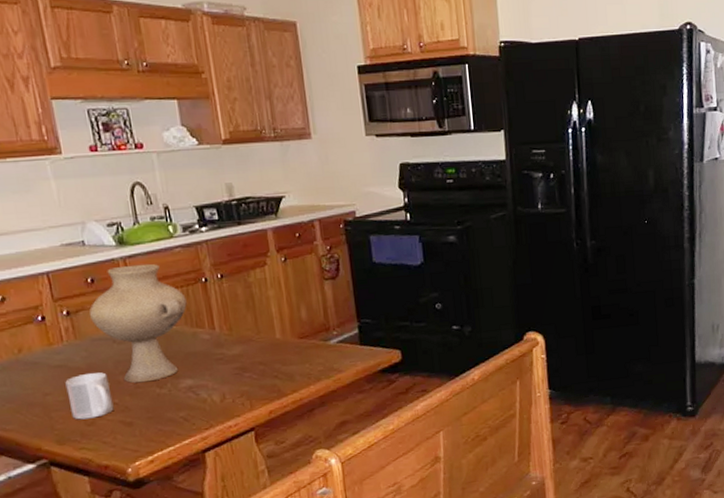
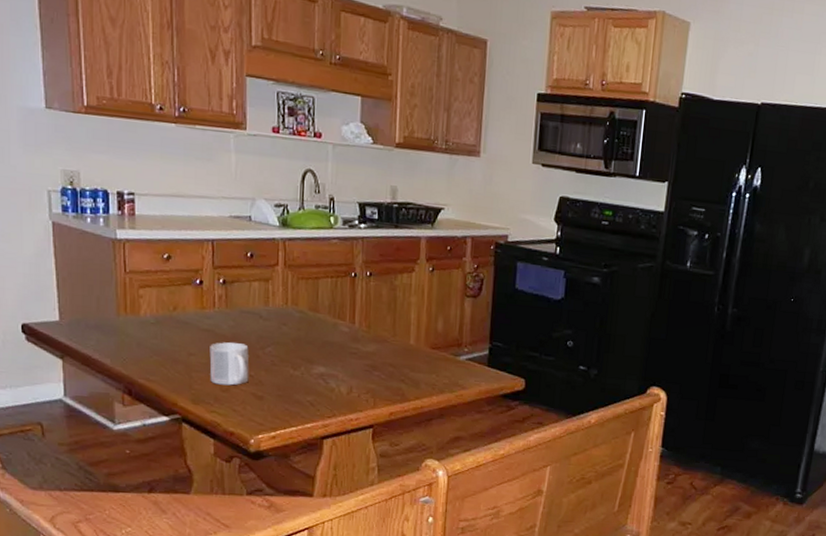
vase: present [89,264,187,383] -> none [242,247,334,362]

